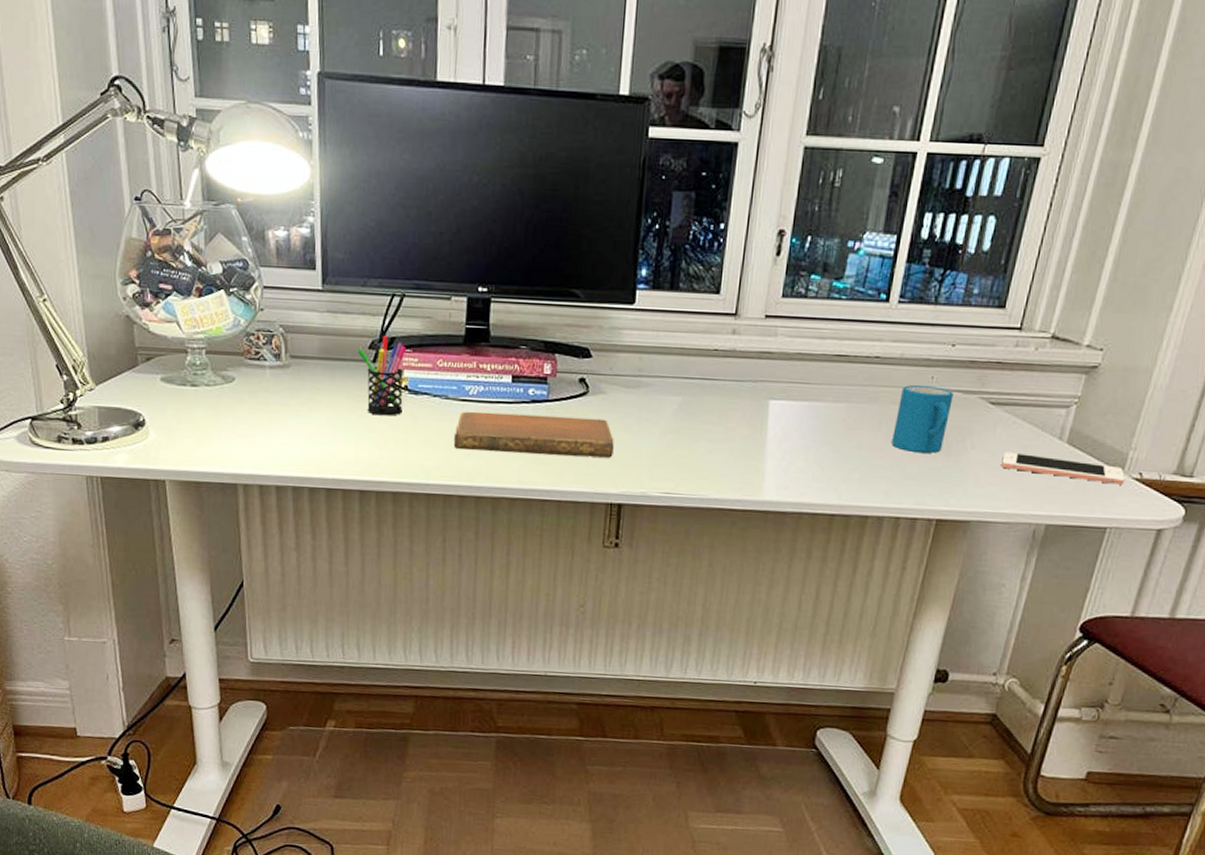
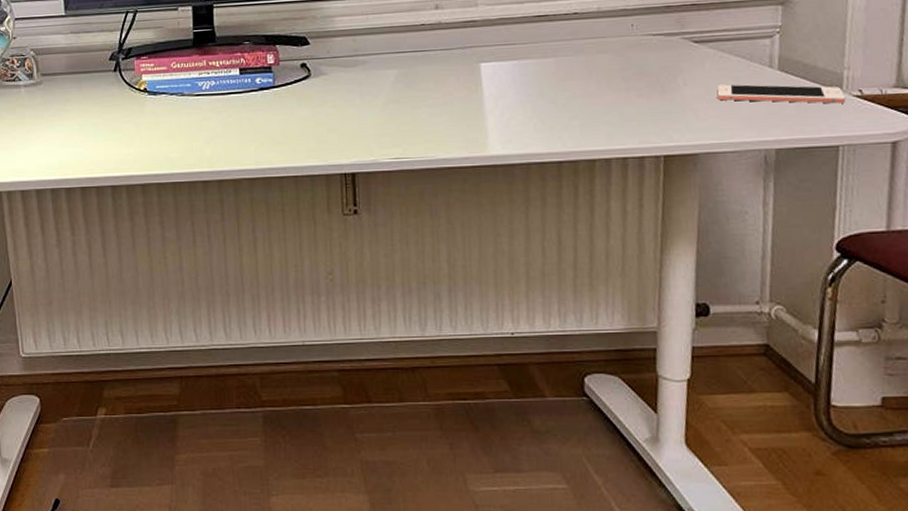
pen holder: present [358,336,407,416] -> none [100,47,144,117]
notebook: present [453,411,614,458] -> none [192,97,341,139]
mug: present [892,385,954,454] -> none [604,33,657,96]

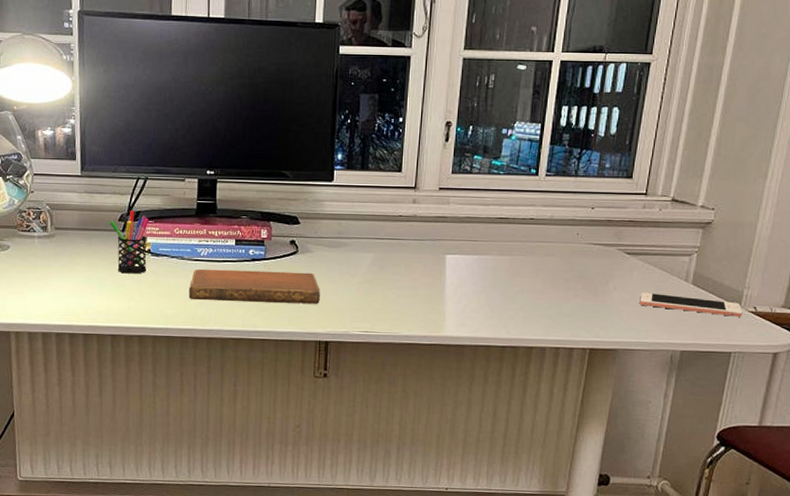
pen holder: none [100,47,144,117] -> present [110,210,150,274]
notebook: none [192,97,341,139] -> present [188,269,320,304]

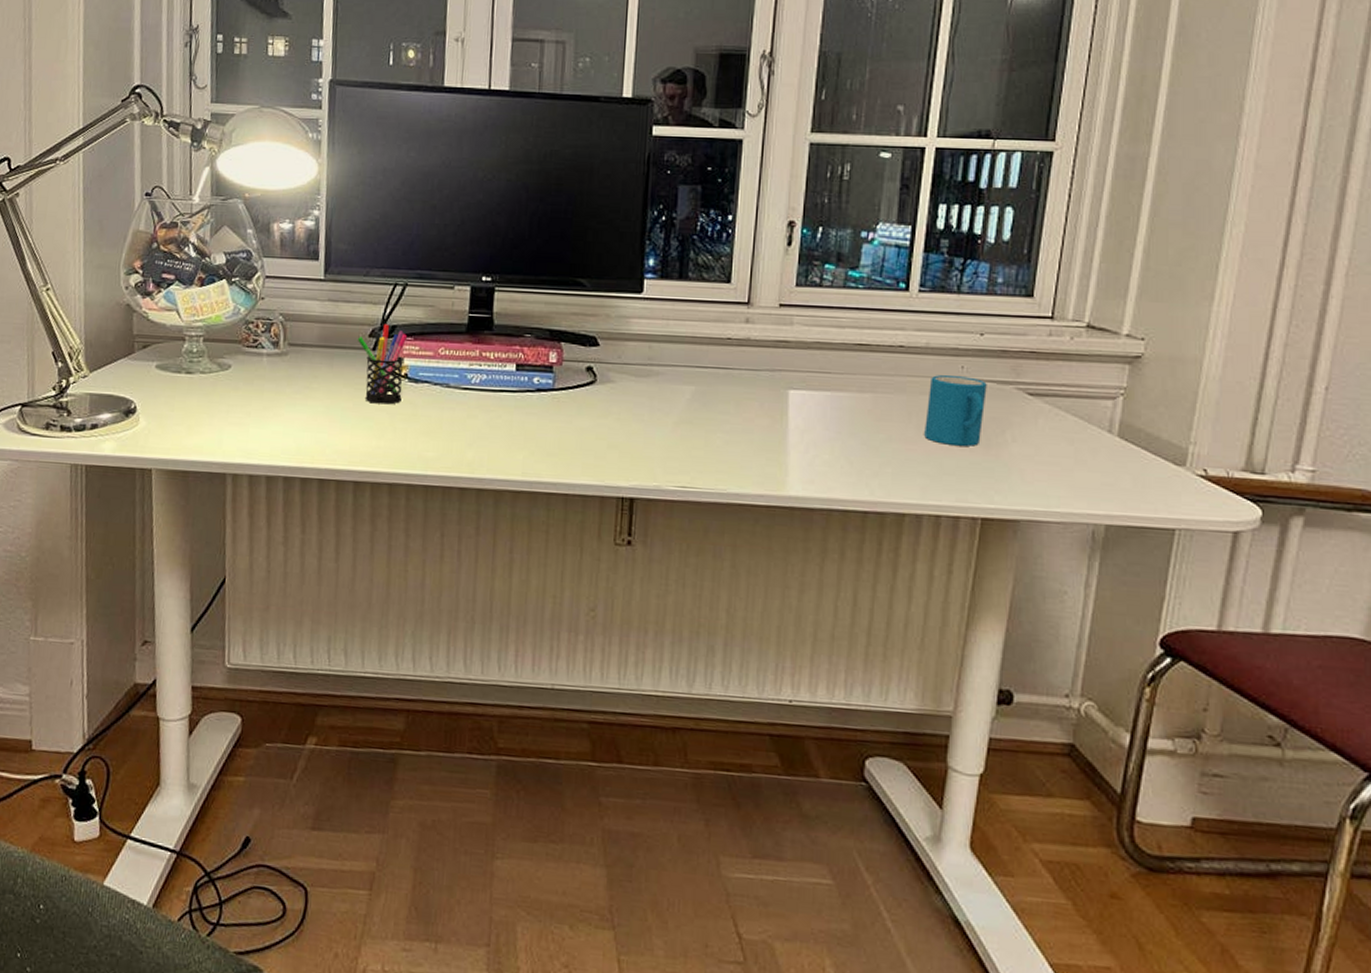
notebook: present [188,269,320,304] -> none [454,400,624,449]
mug: none [548,240,596,295] -> present [924,375,987,447]
cell phone: present [640,292,743,317] -> none [1048,445,1188,482]

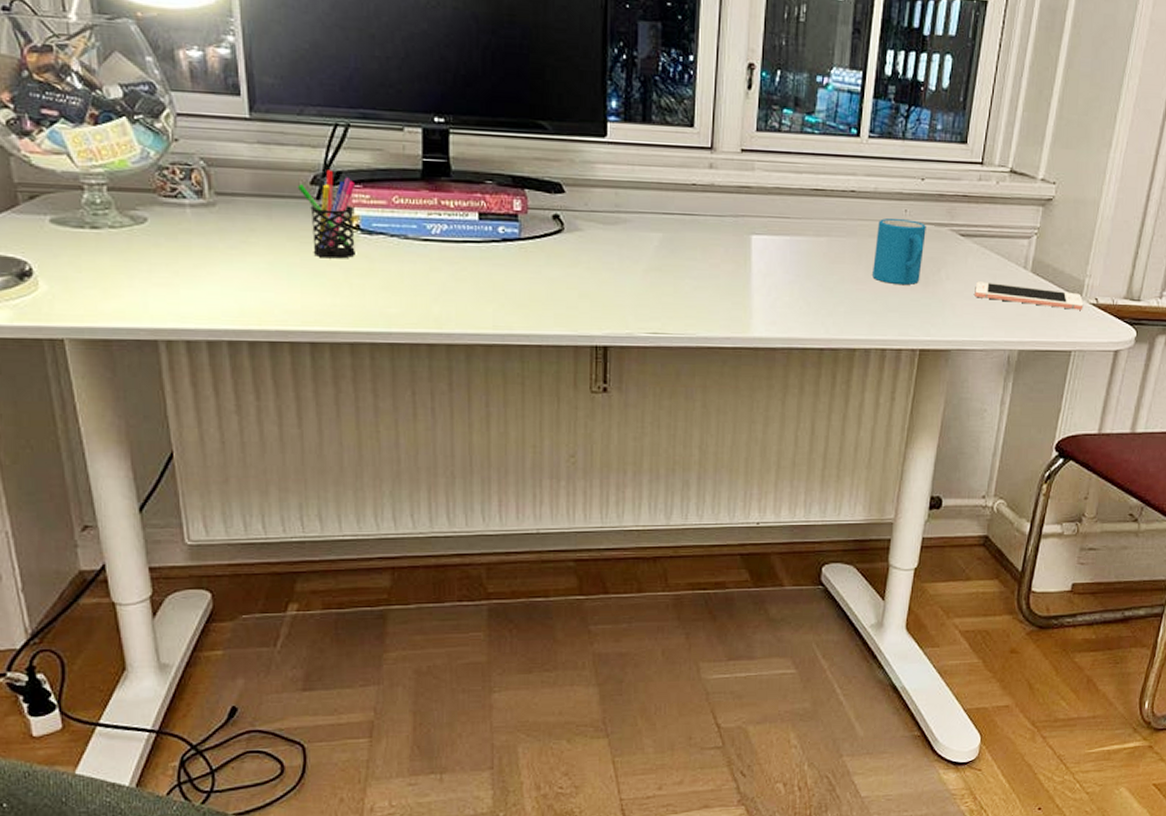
cell phone: none [1048,445,1188,482] -> present [974,281,1084,310]

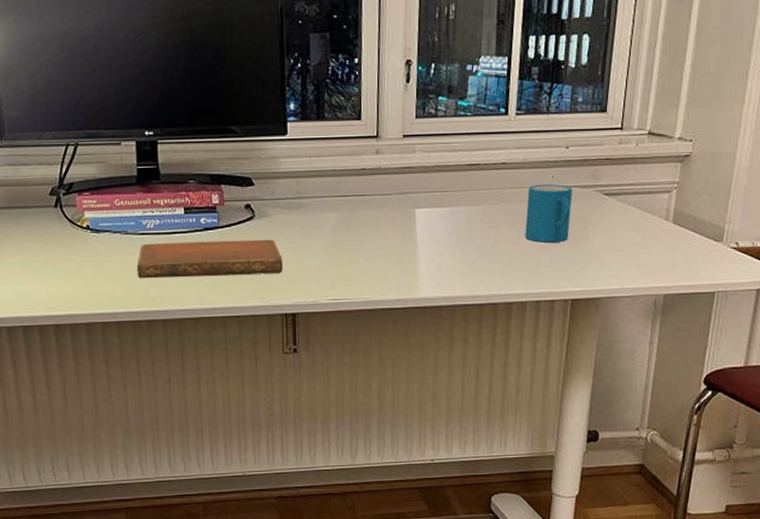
pen holder: present [298,170,356,259] -> none [40,182,87,255]
notebook: none [417,251,595,298] -> present [136,239,283,278]
cell phone: present [974,281,1084,310] -> none [620,234,725,254]

